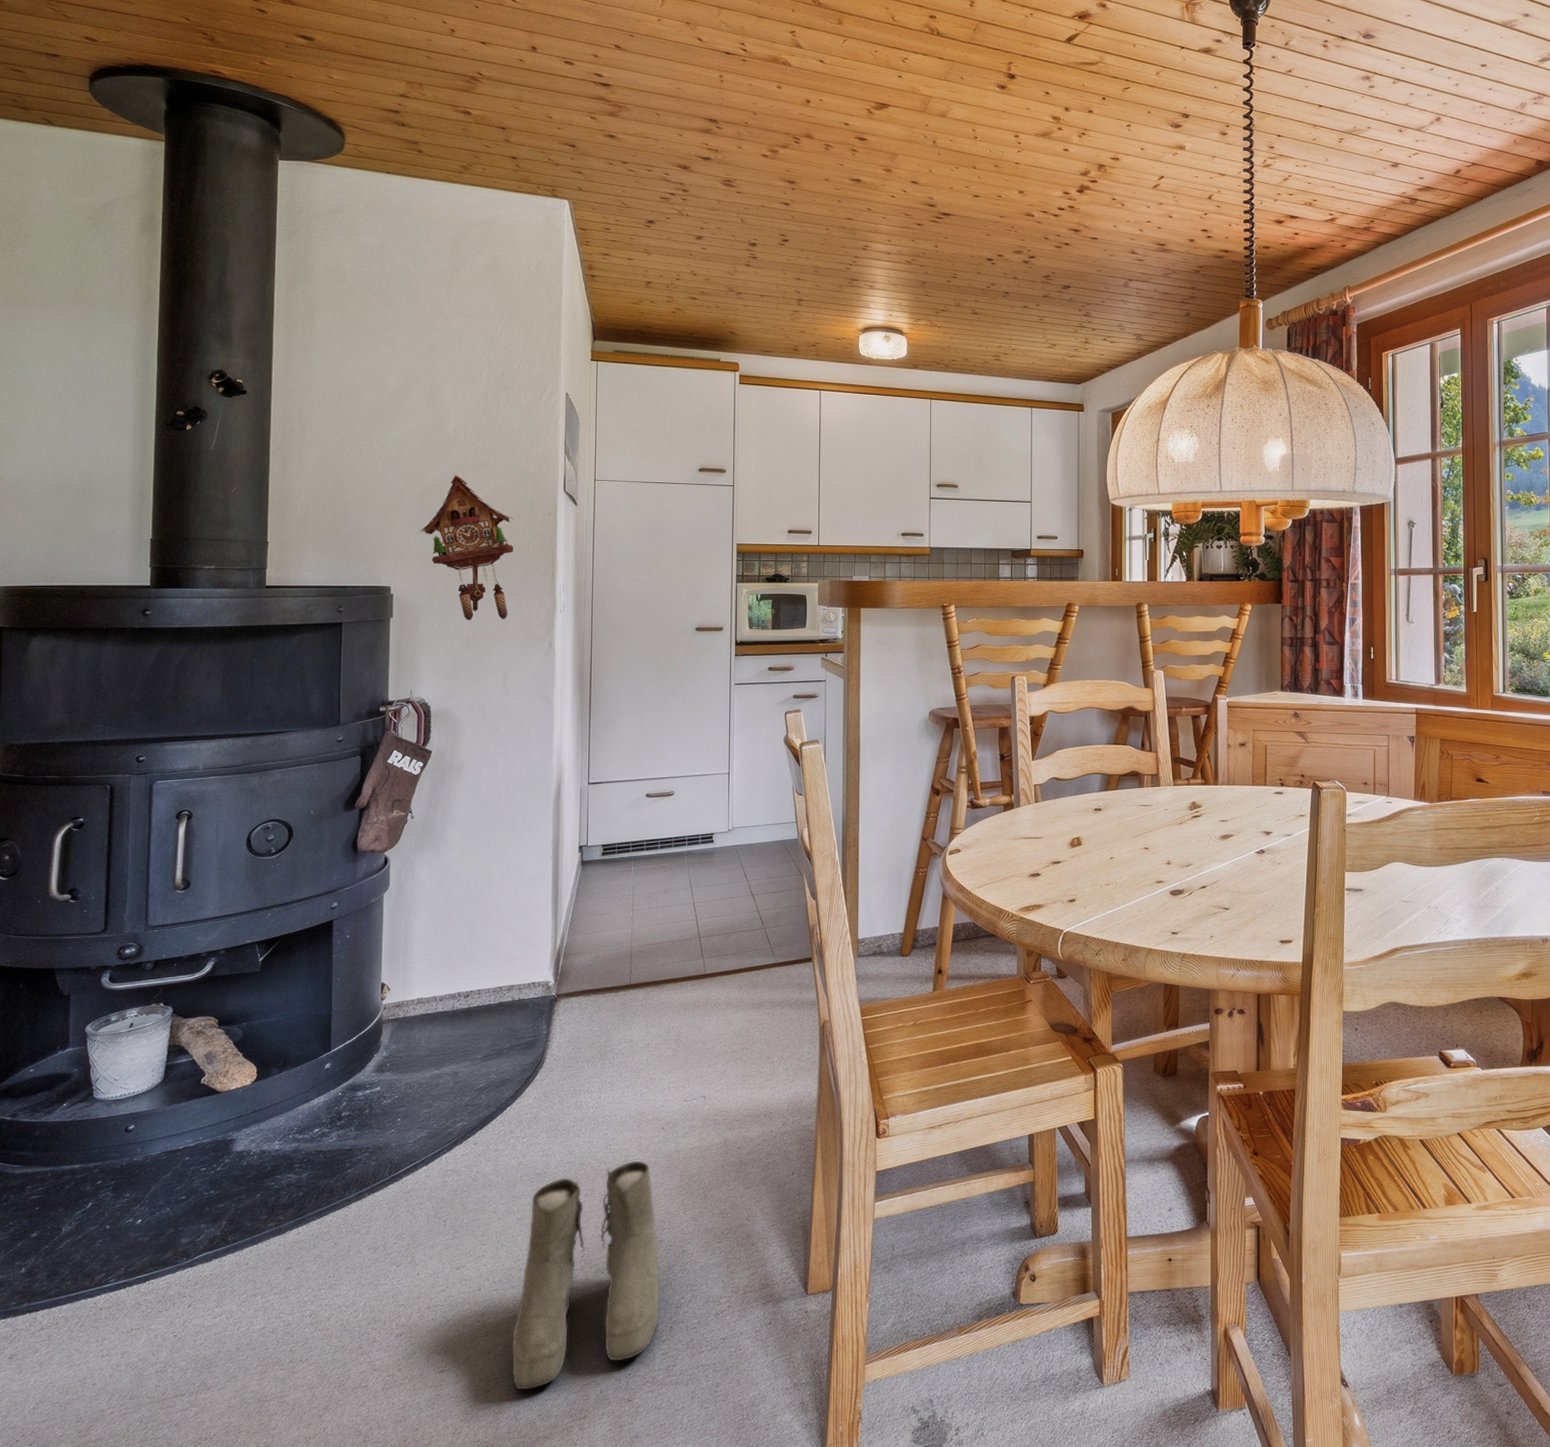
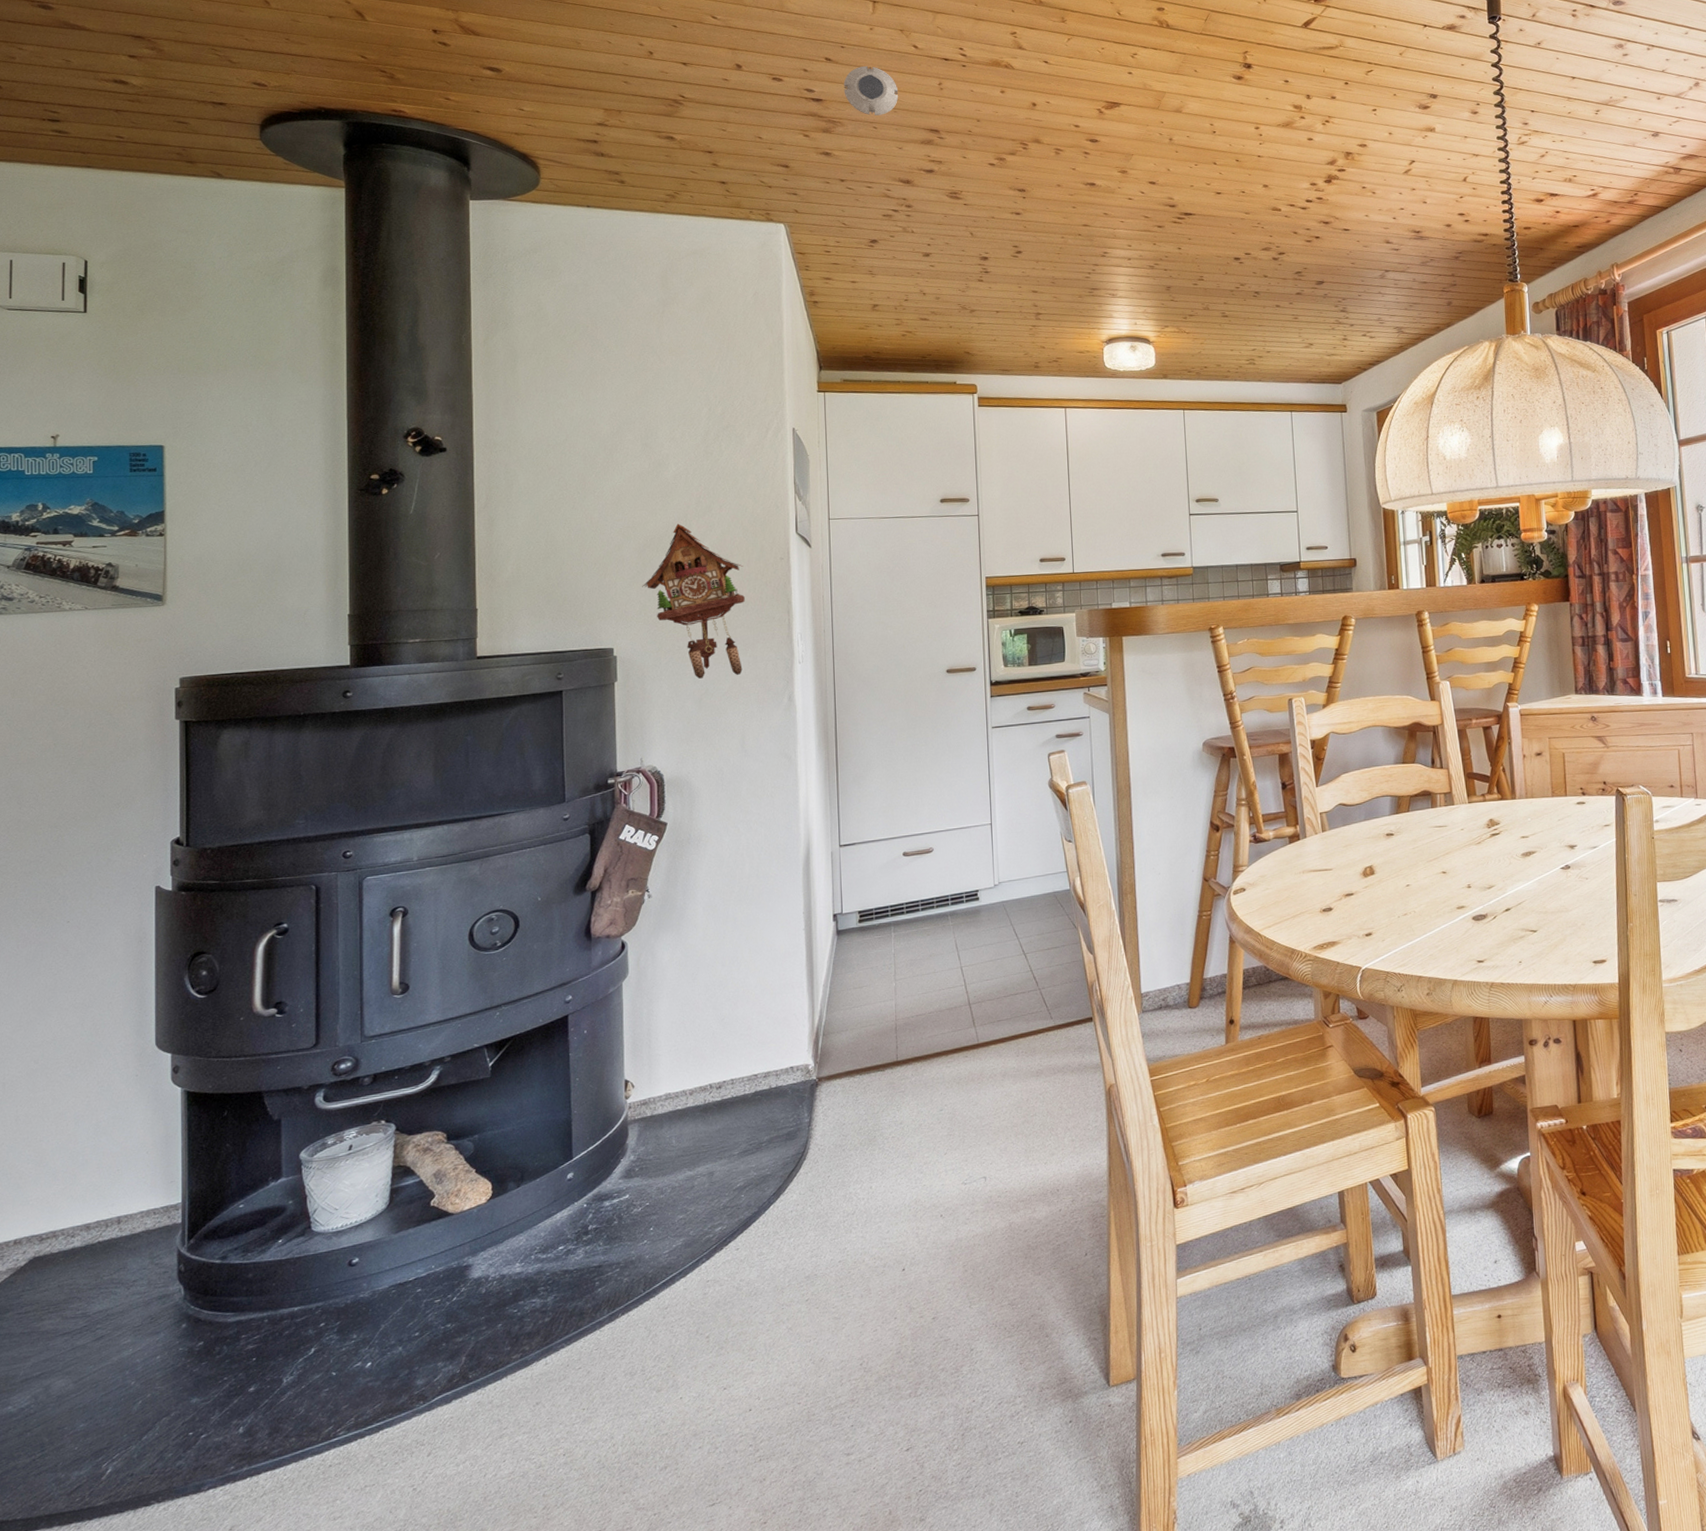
boots: present [512,1160,660,1390] -> none [789,1253,950,1519]
smoke detector: none [630,54,682,103] -> present [843,65,899,116]

